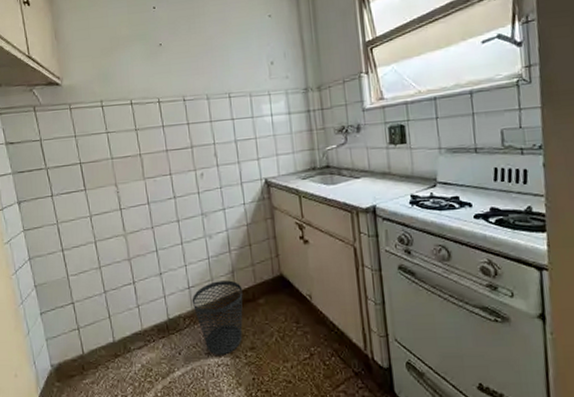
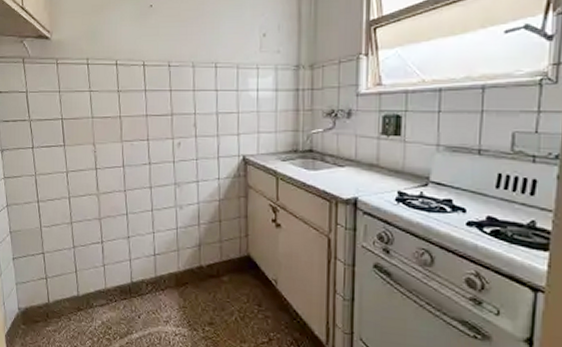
wastebasket: present [192,280,243,355] -> none [156,252,208,326]

